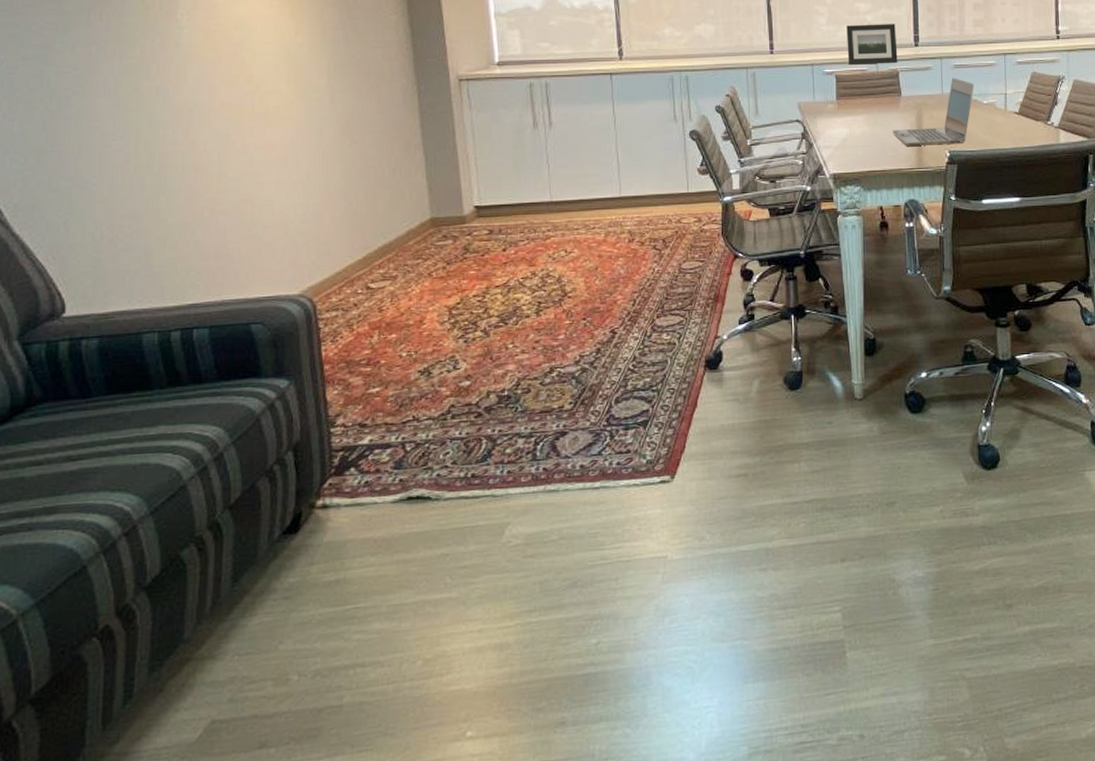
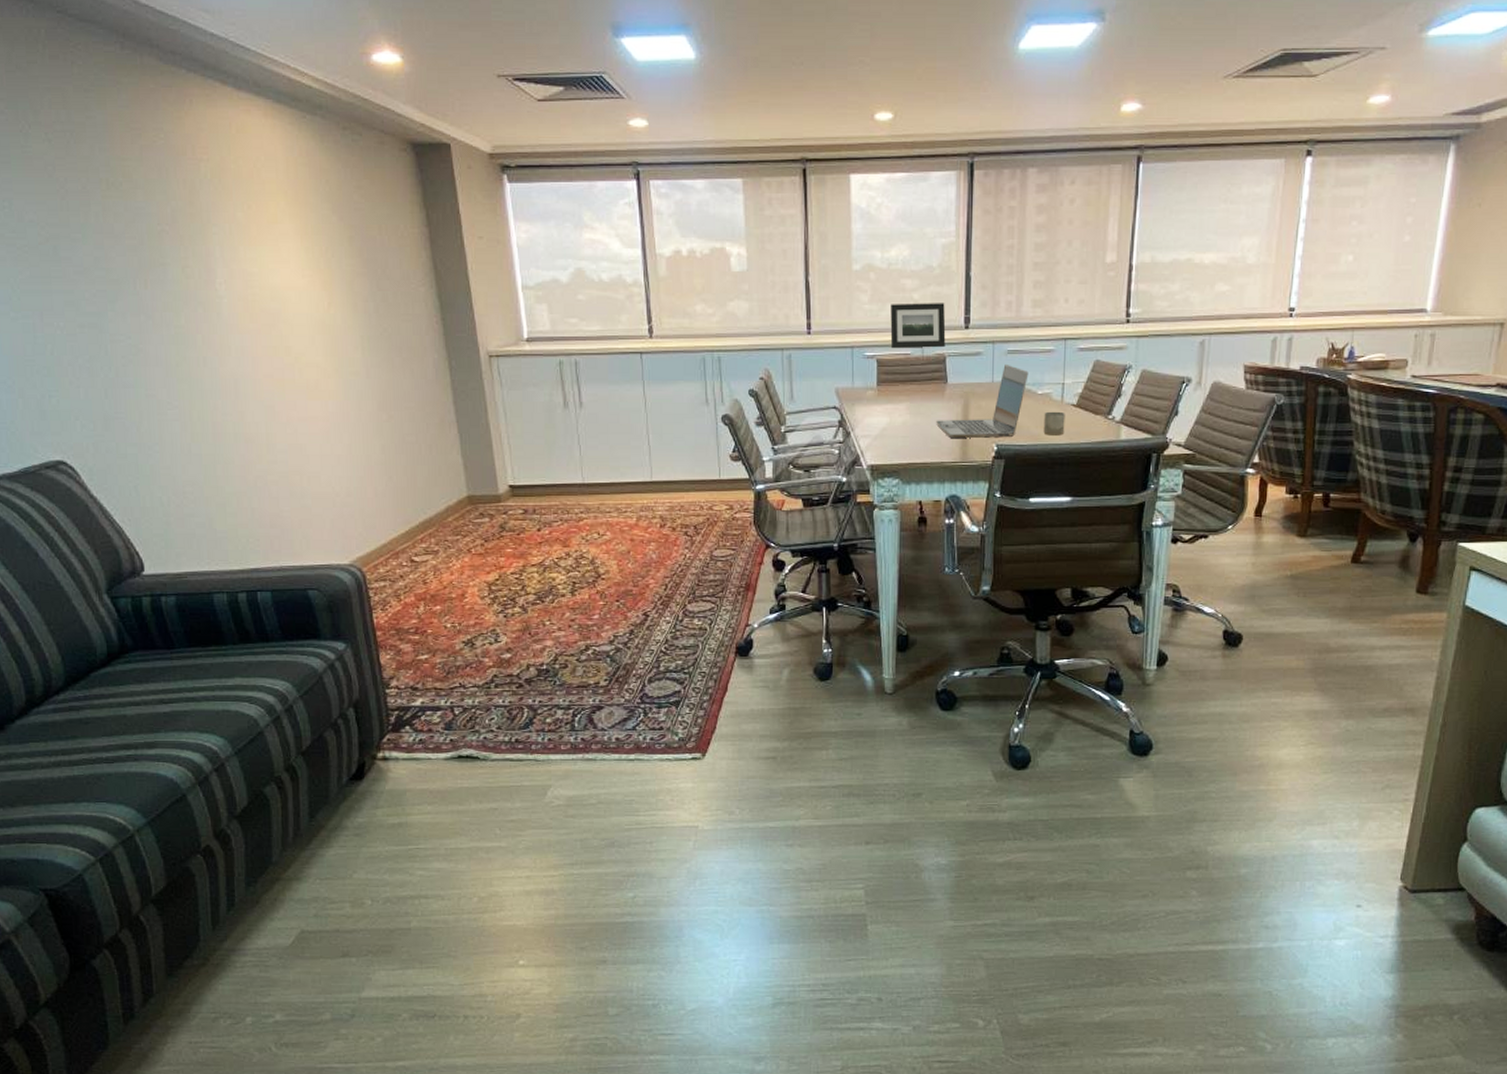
cup: none [990,119,1010,141] -> present [1043,411,1065,436]

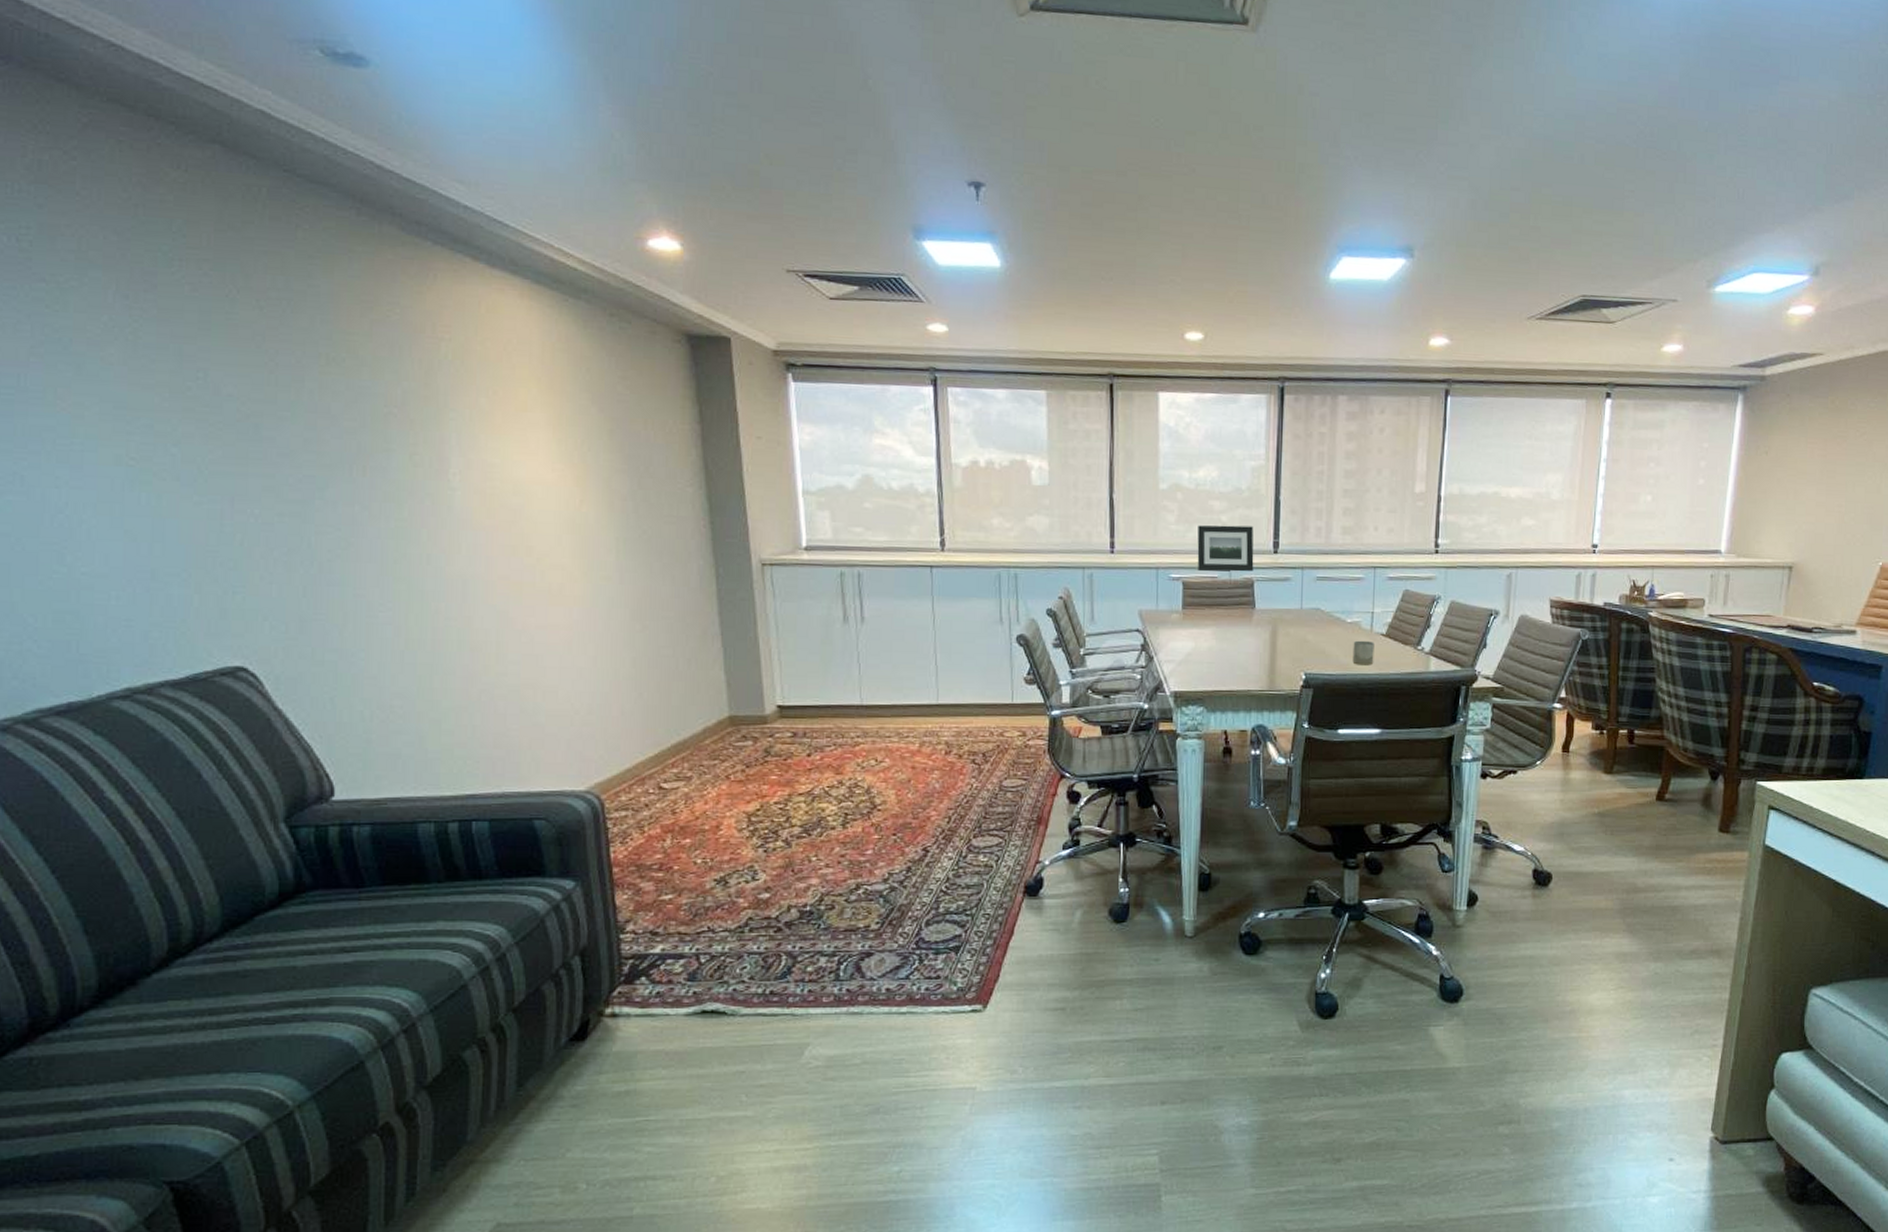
laptop: present [936,363,1029,438] -> none [1243,590,1338,666]

